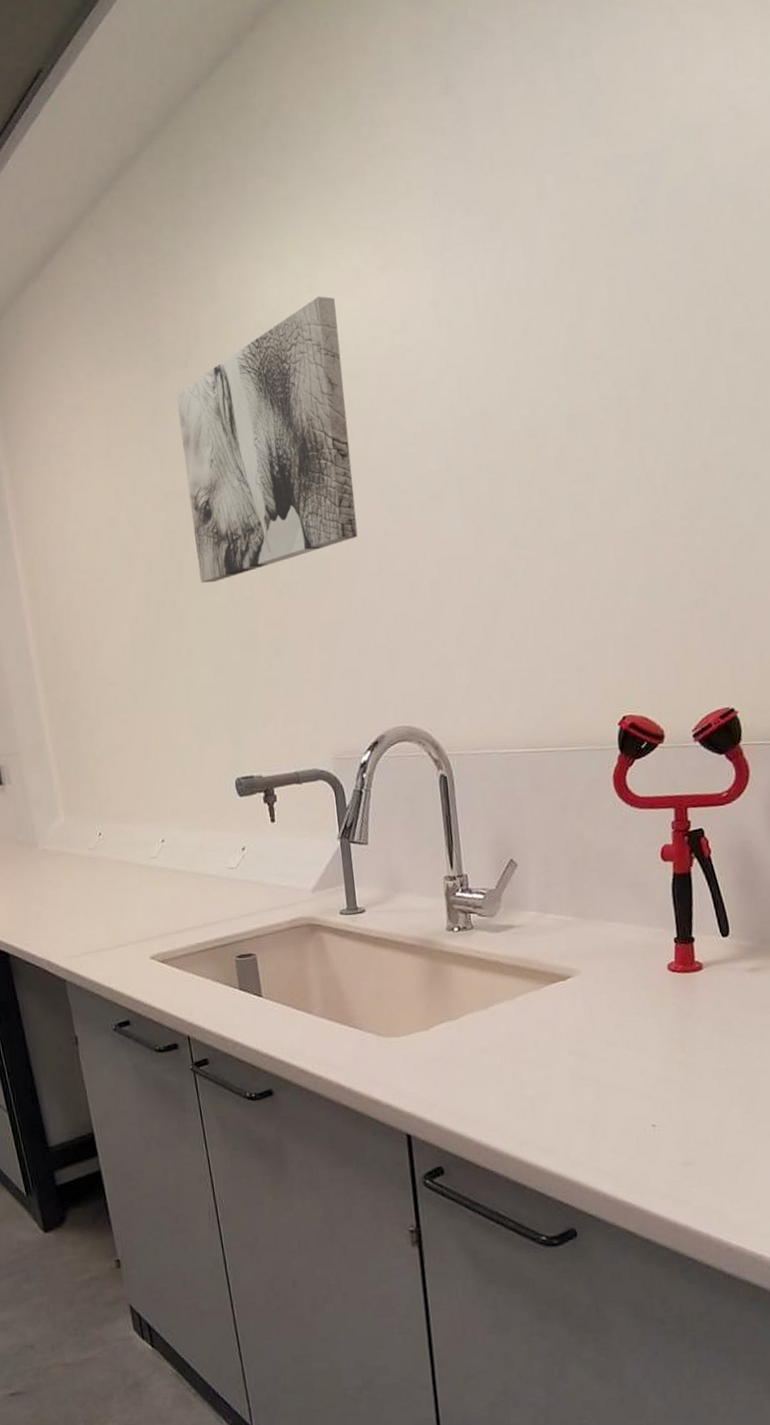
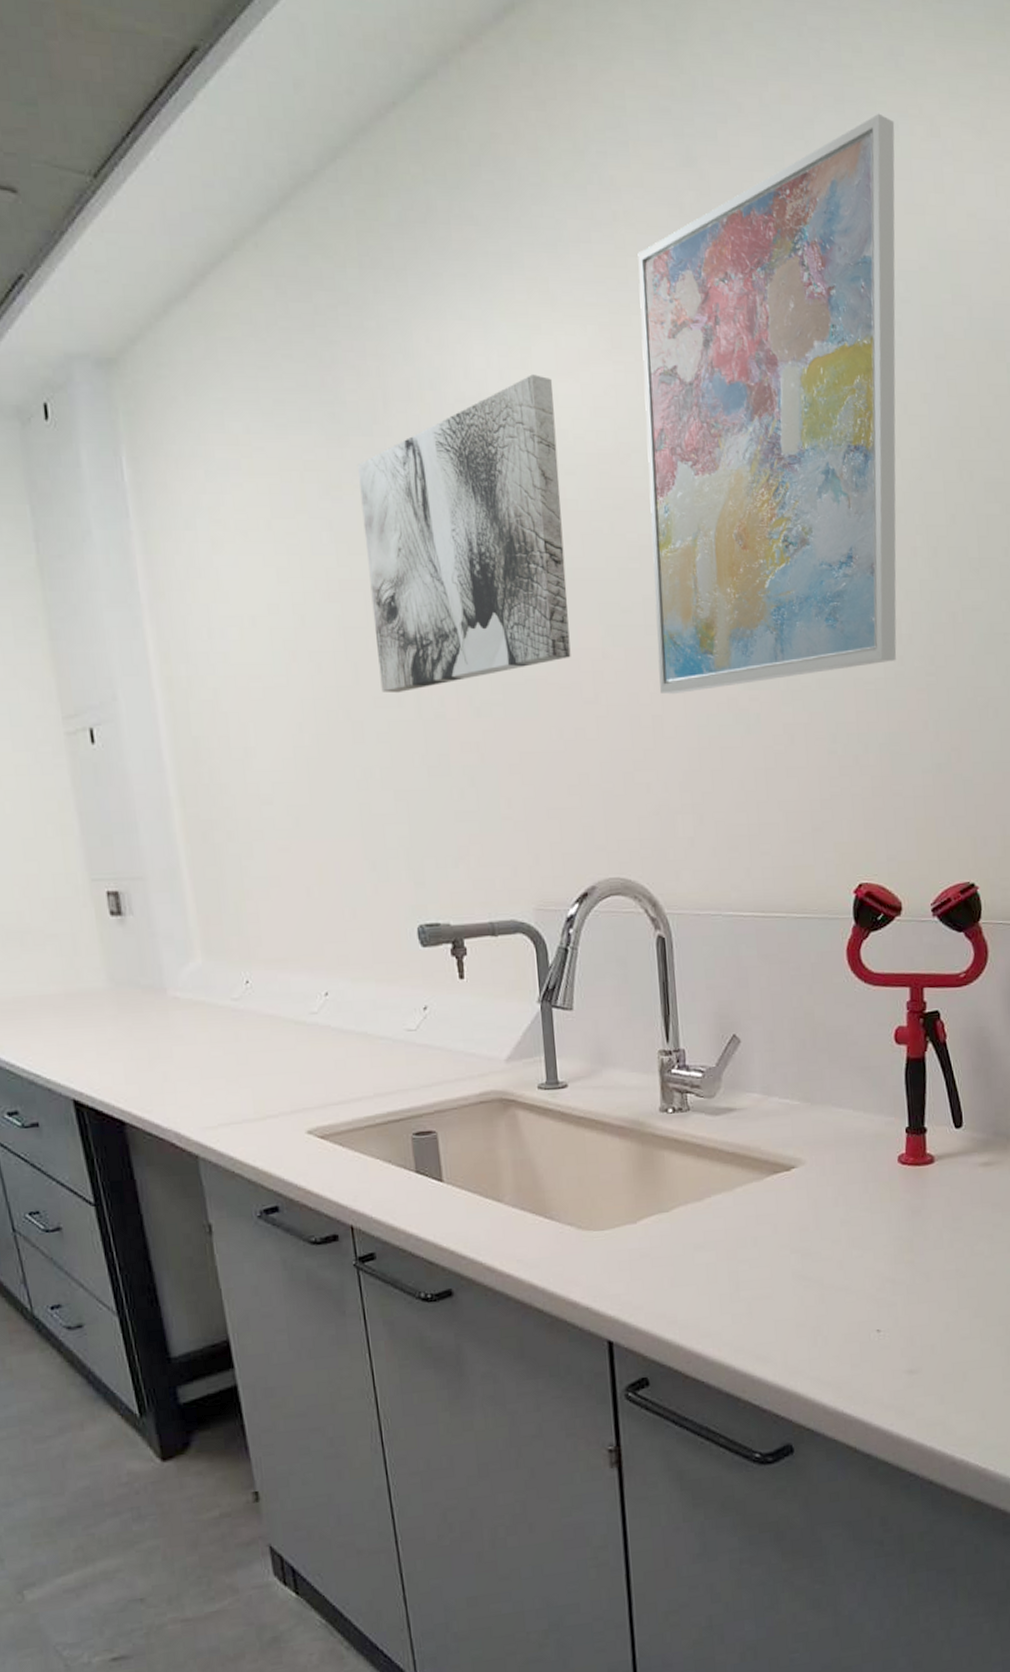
wall art: none [406,13,652,561] -> present [638,113,897,695]

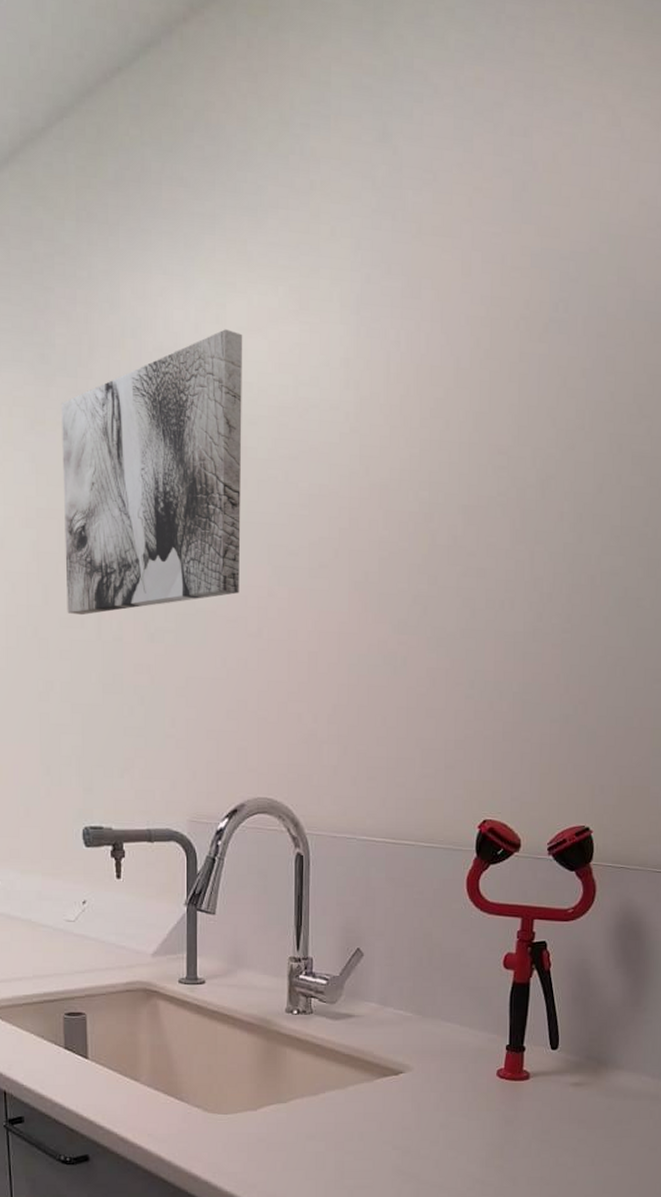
wall art: present [638,113,897,695] -> none [317,100,579,634]

